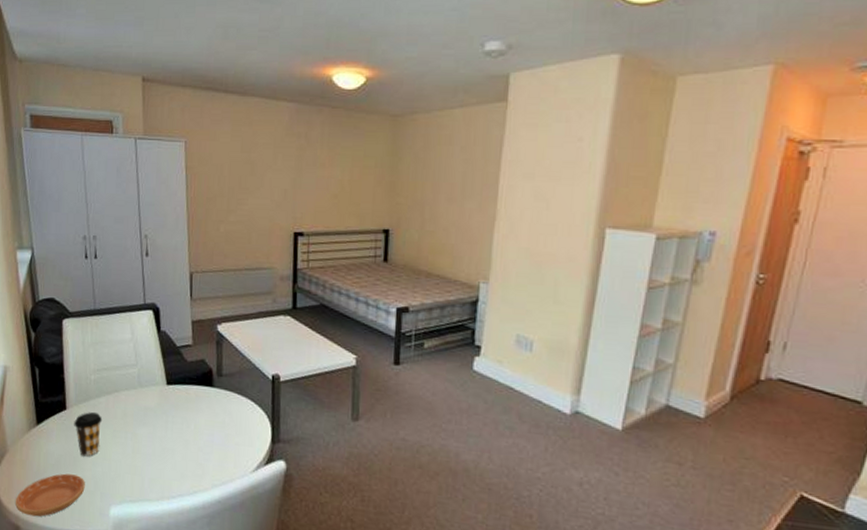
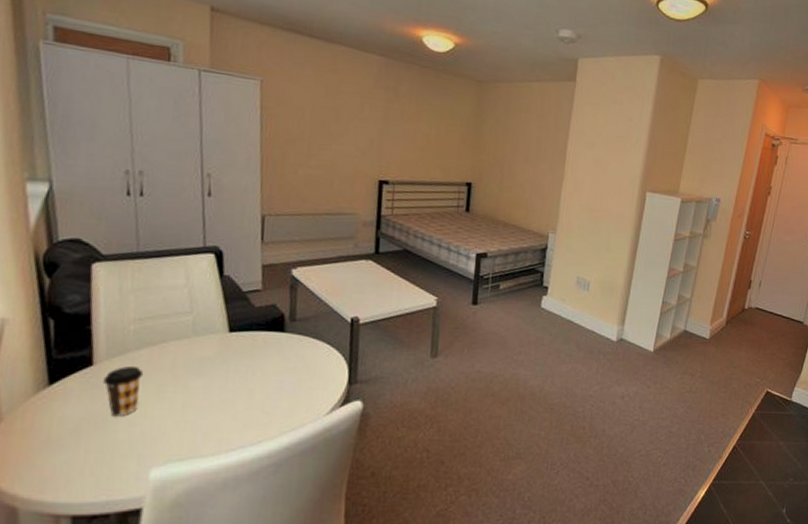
saucer: present [15,473,85,517] -> none [10,438,117,493]

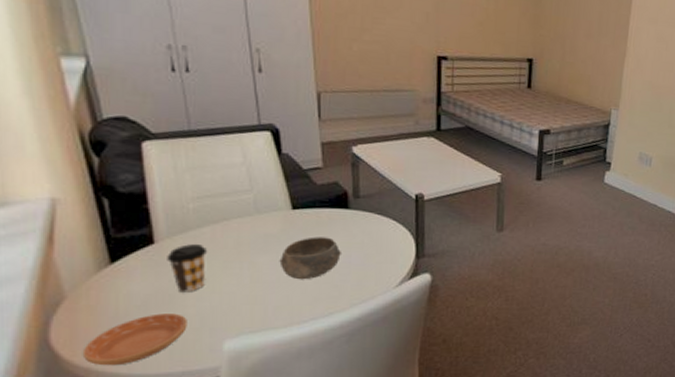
saucer: none [10,438,117,493] -> present [82,313,187,366]
bowl: none [212,360,274,406] -> present [279,237,341,280]

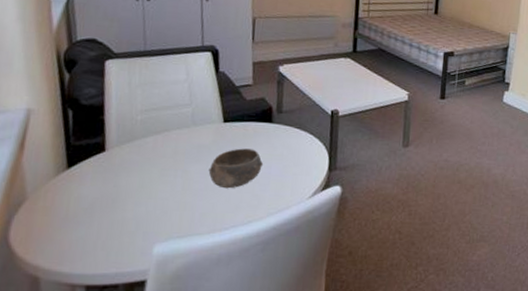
saucer: present [82,313,187,366] -> none [33,216,125,265]
coffee cup: present [167,244,208,293] -> none [114,152,149,197]

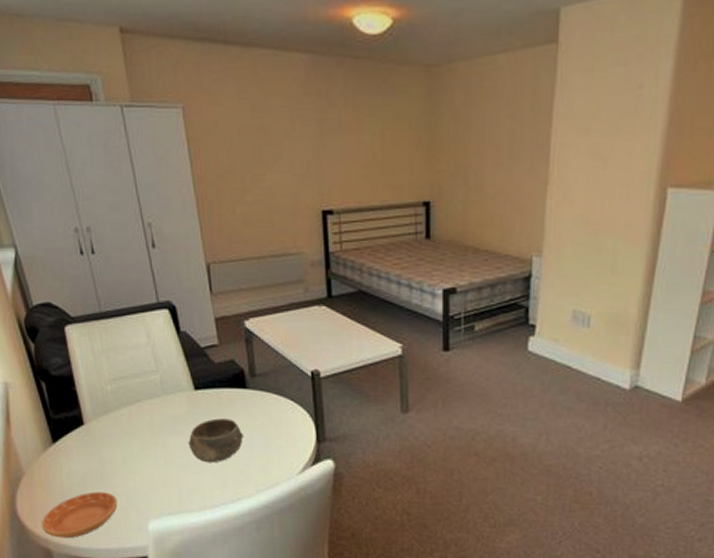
saucer: none [33,216,125,265] -> present [41,492,118,539]

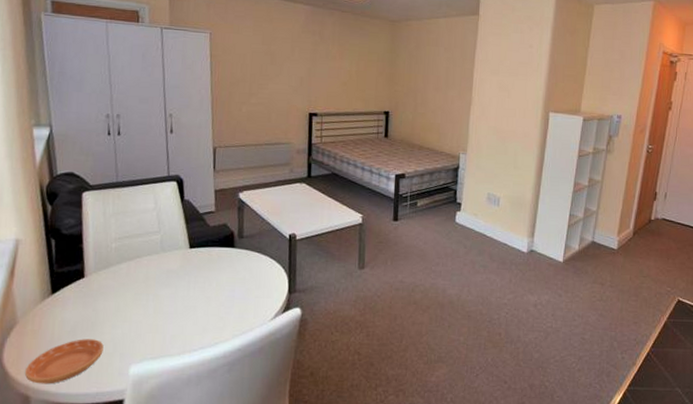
bowl: present [188,418,243,463] -> none [177,272,227,312]

